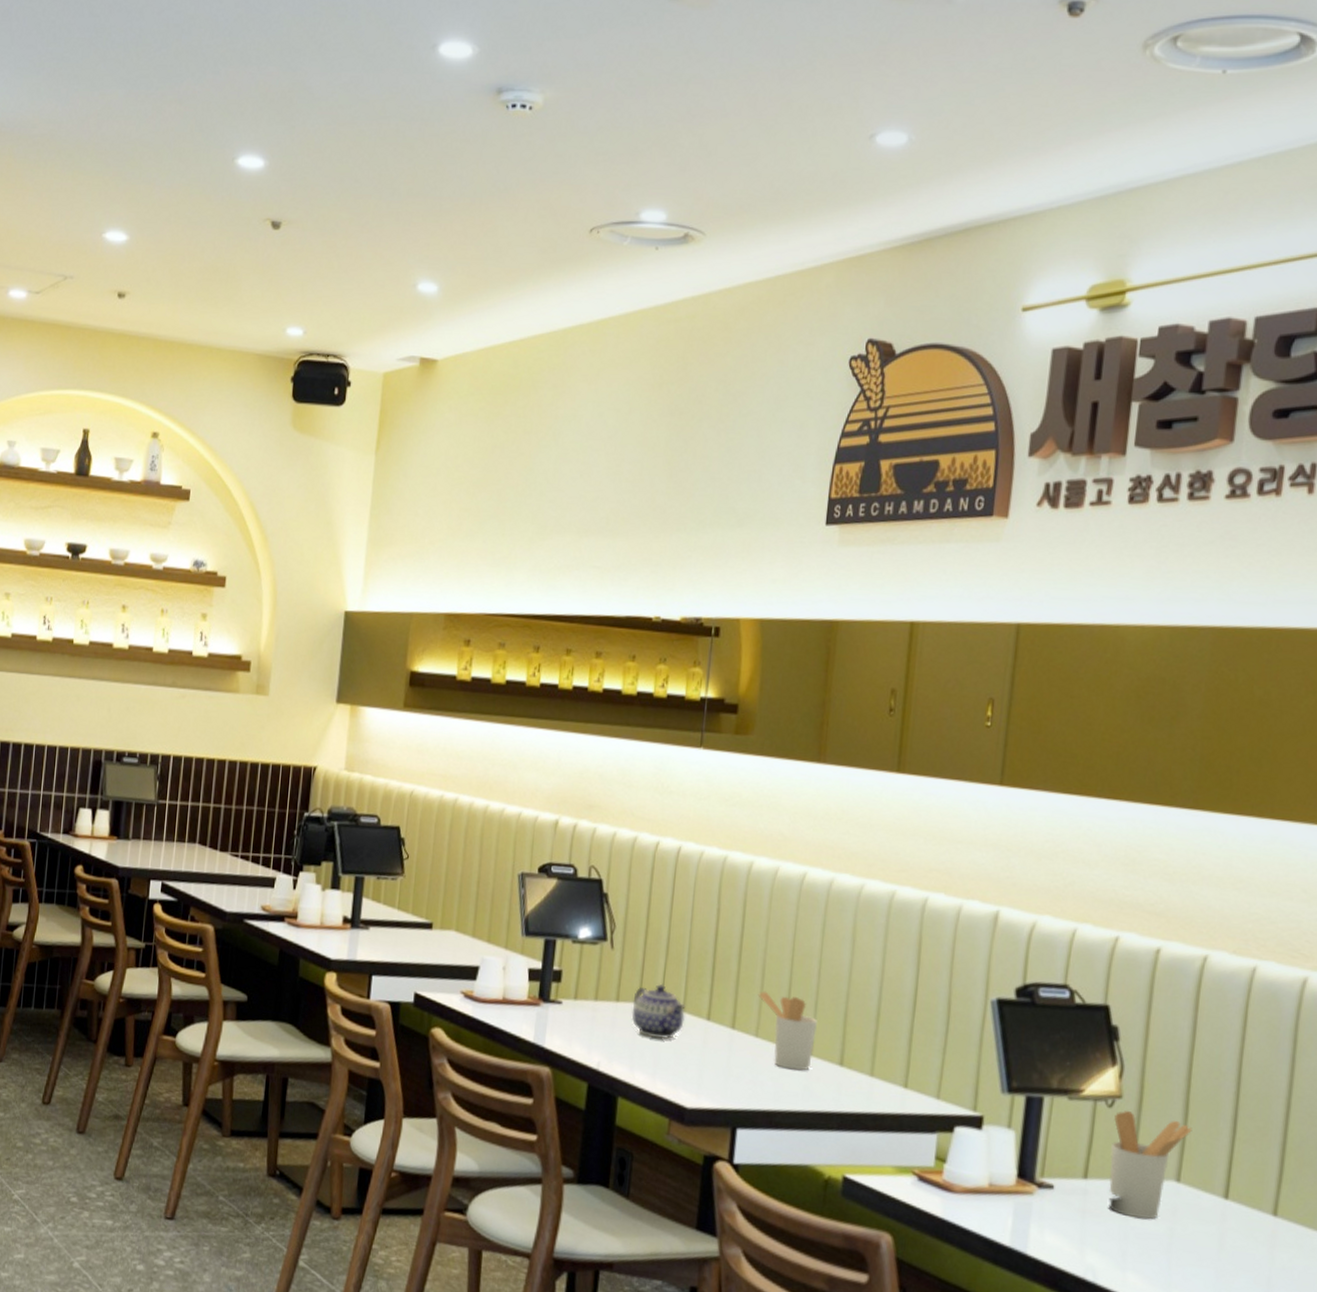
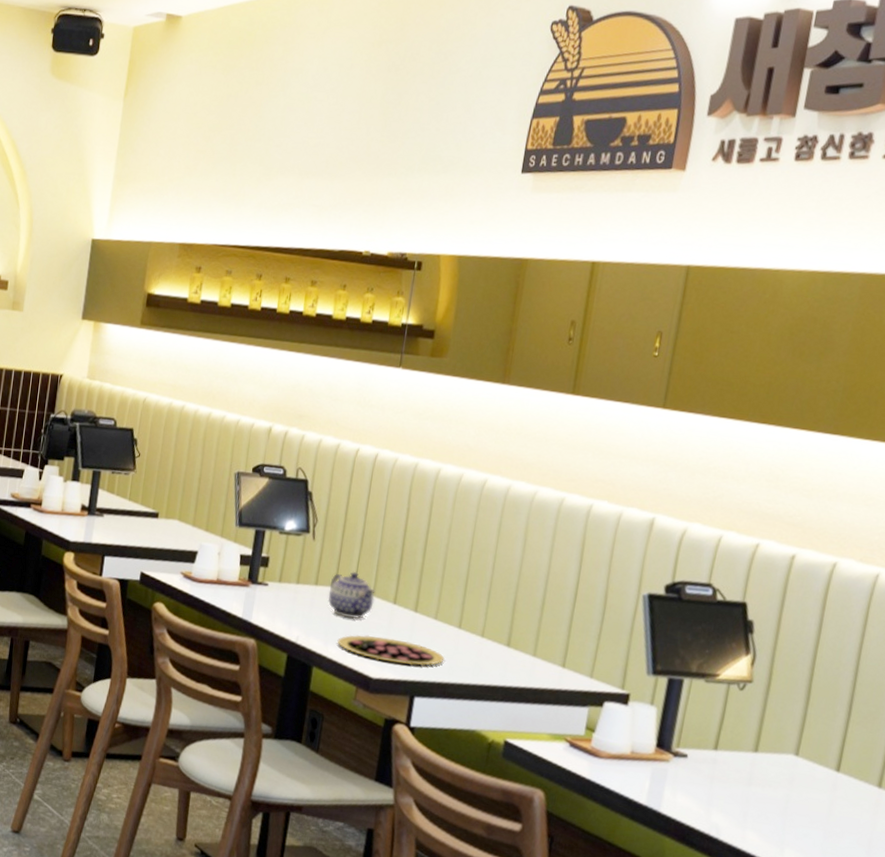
pizza: none [644,1057,769,1092] -> present [337,634,445,666]
utensil holder: present [758,991,817,1071] -> none [439,580,490,650]
utensil holder: present [1108,1110,1192,1219] -> none [734,693,813,787]

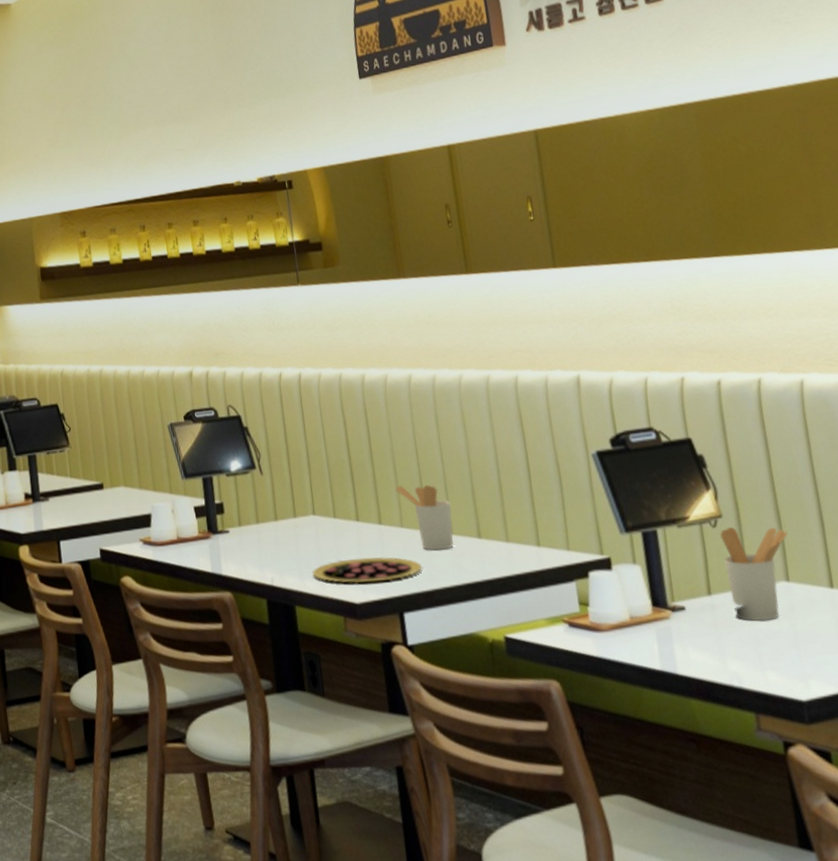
teapot: present [327,571,376,619] -> none [289,497,338,547]
utensil holder: none [439,580,490,650] -> present [394,485,455,551]
utensil holder: none [734,693,813,787] -> present [720,526,788,622]

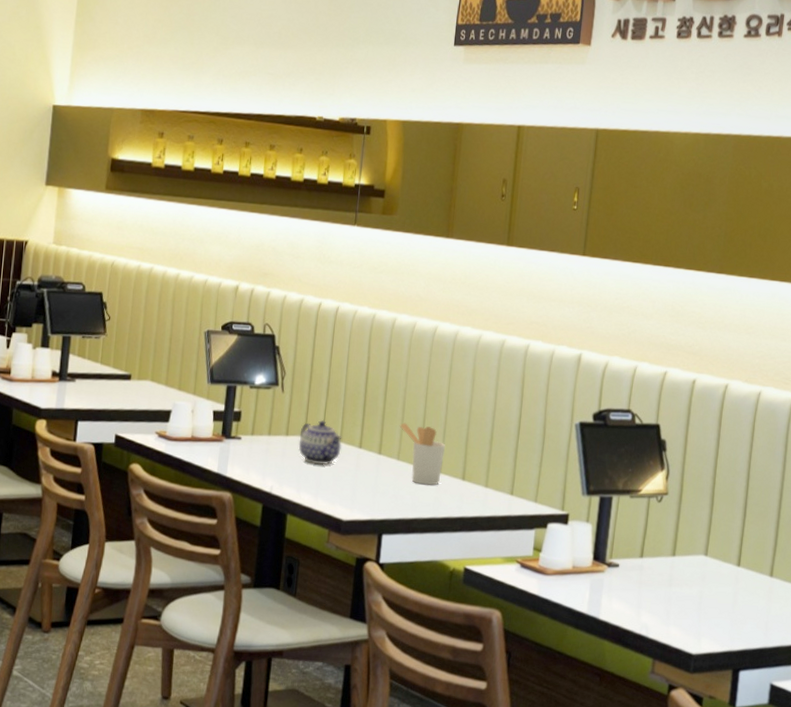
teapot: none [289,497,338,547] -> present [298,419,342,465]
pizza: present [312,556,422,584] -> none [309,479,408,505]
utensil holder: present [720,526,788,622] -> none [658,503,716,586]

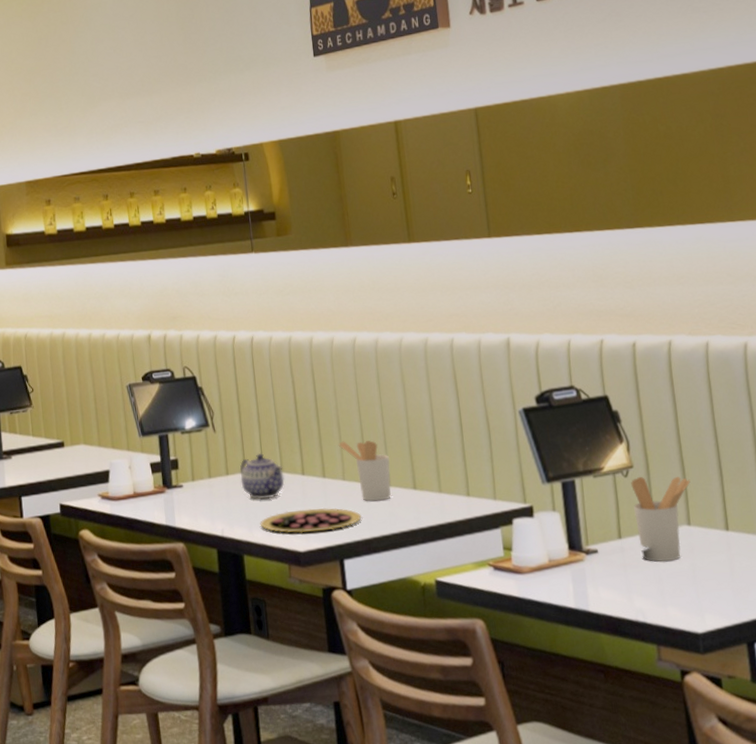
pizza: none [309,479,408,505] -> present [260,507,362,533]
utensil holder: none [658,503,716,586] -> present [631,476,691,562]

